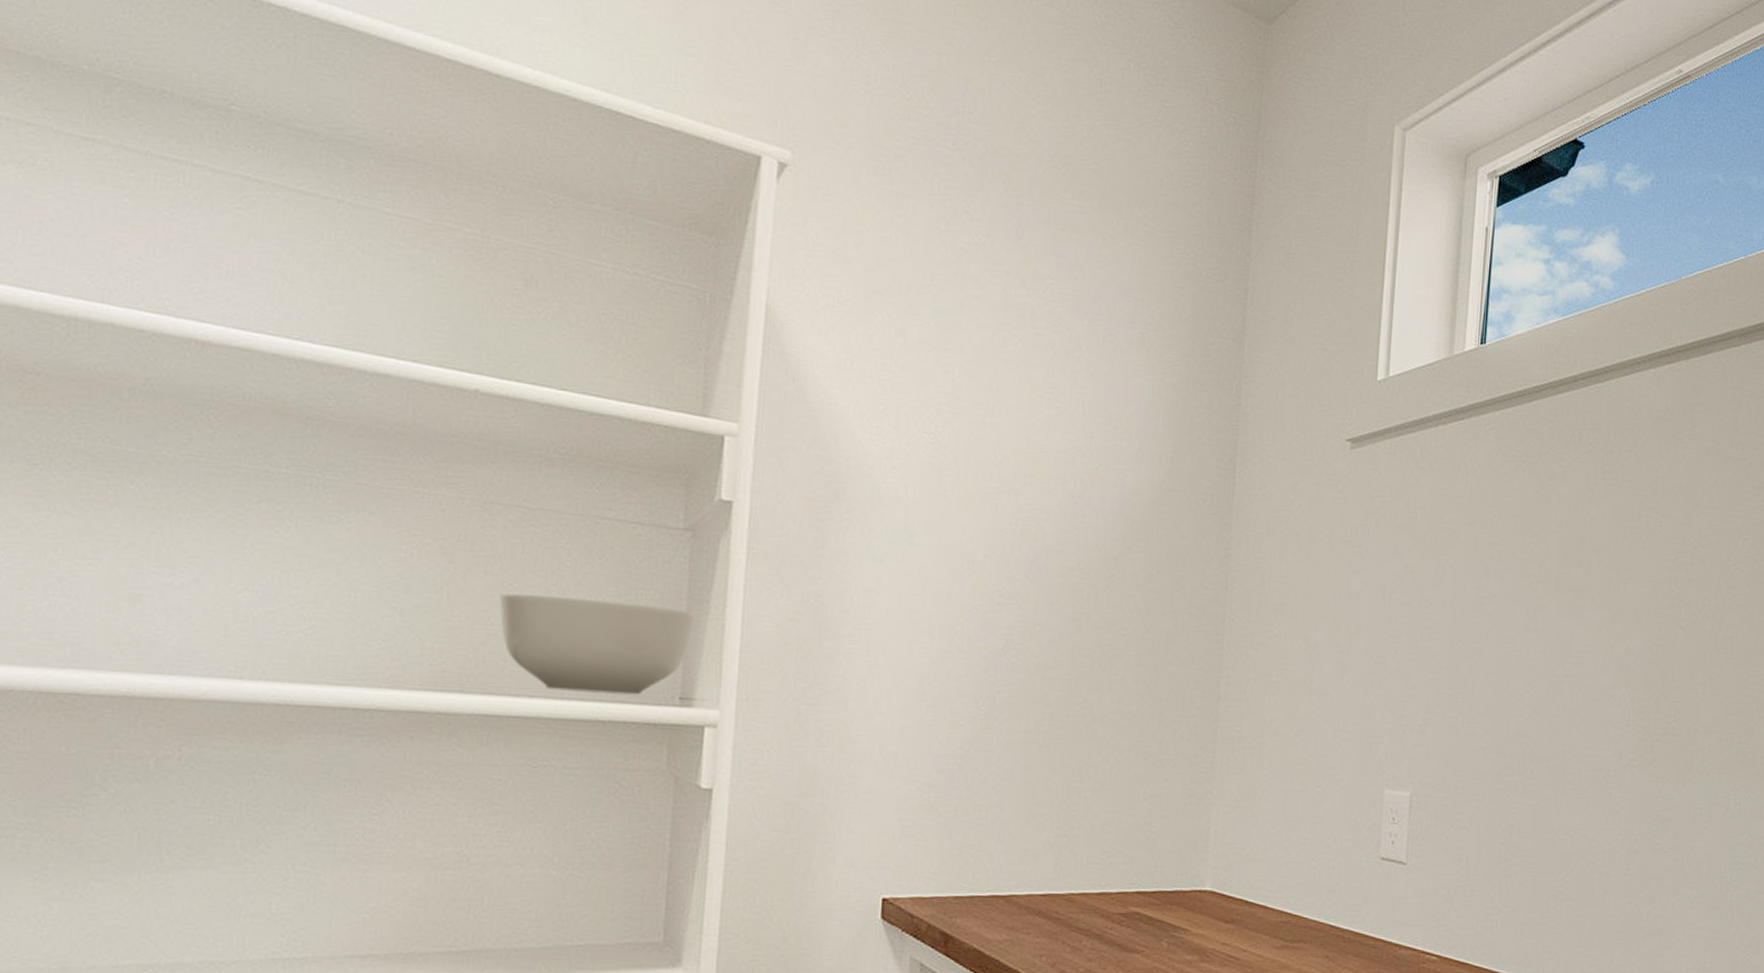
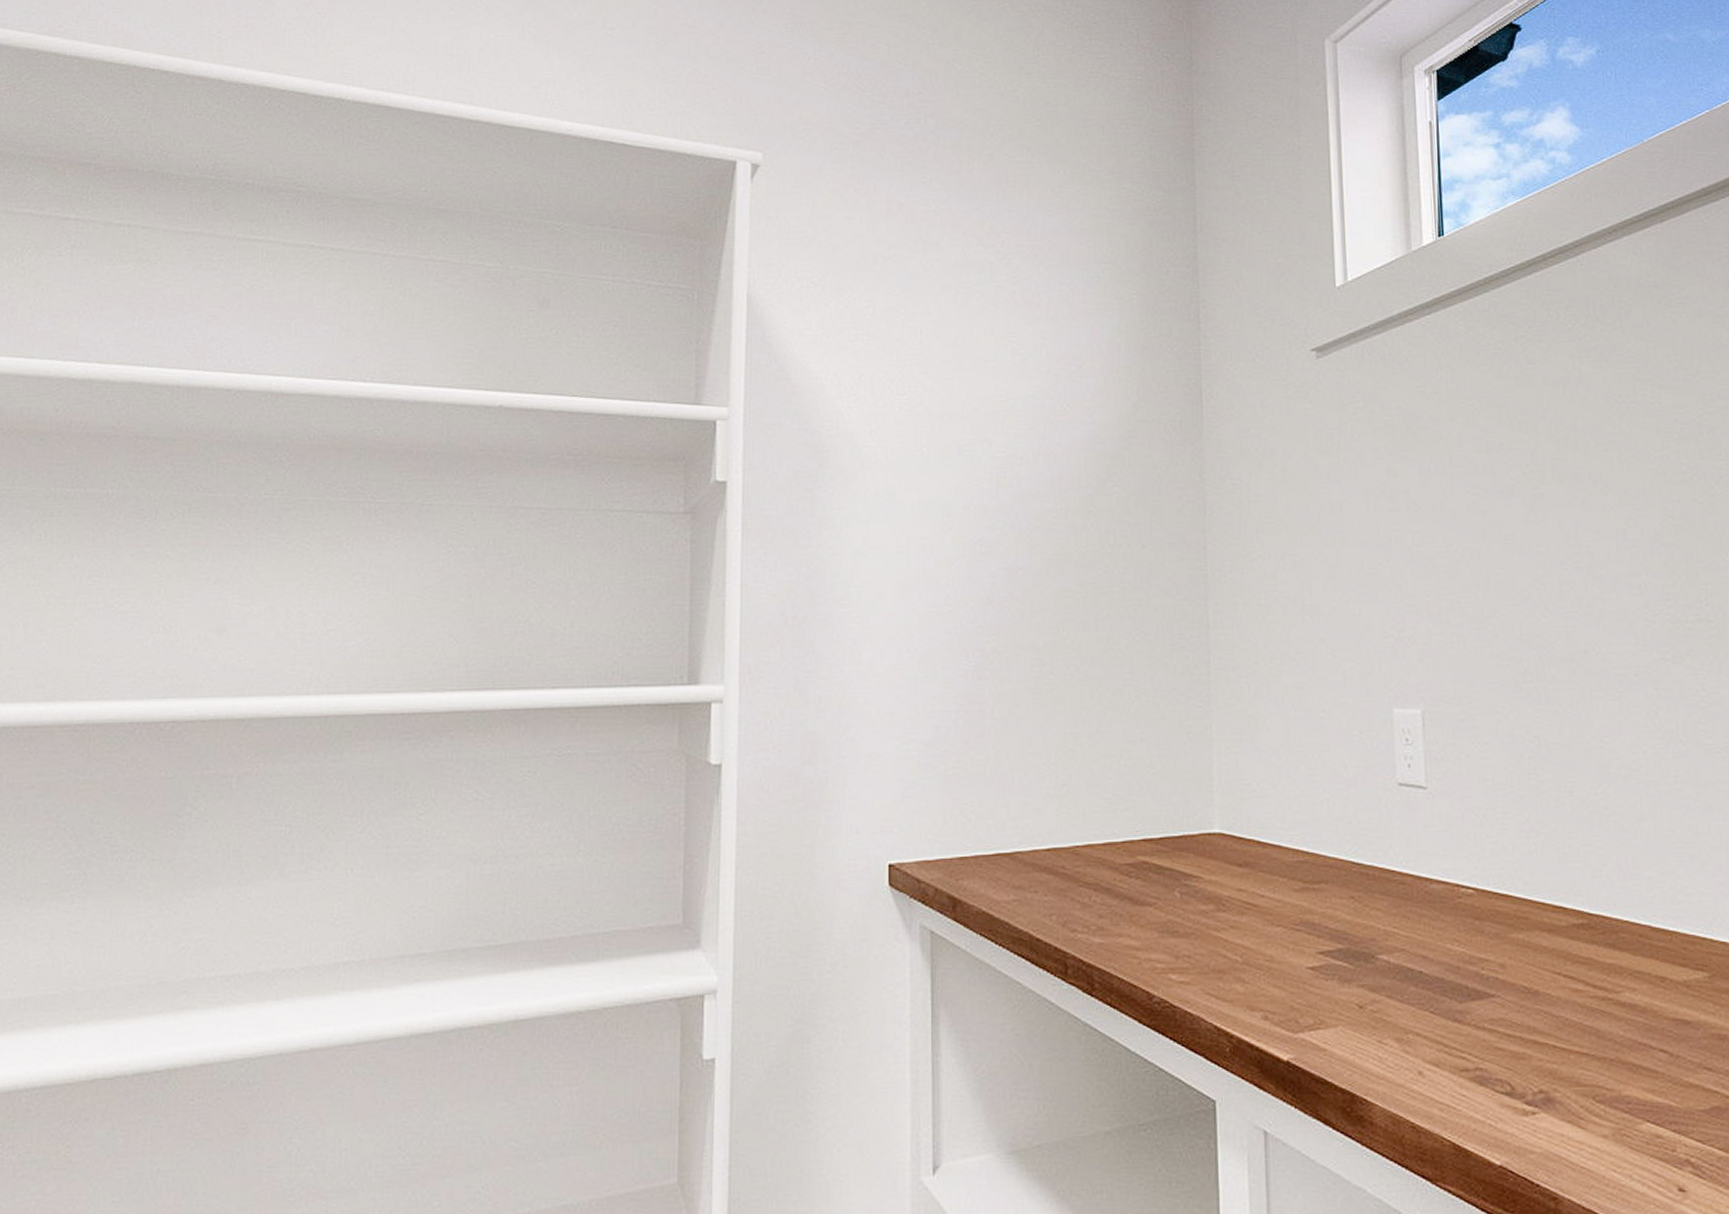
bowl: present [499,593,697,696] -> none [524,588,700,679]

